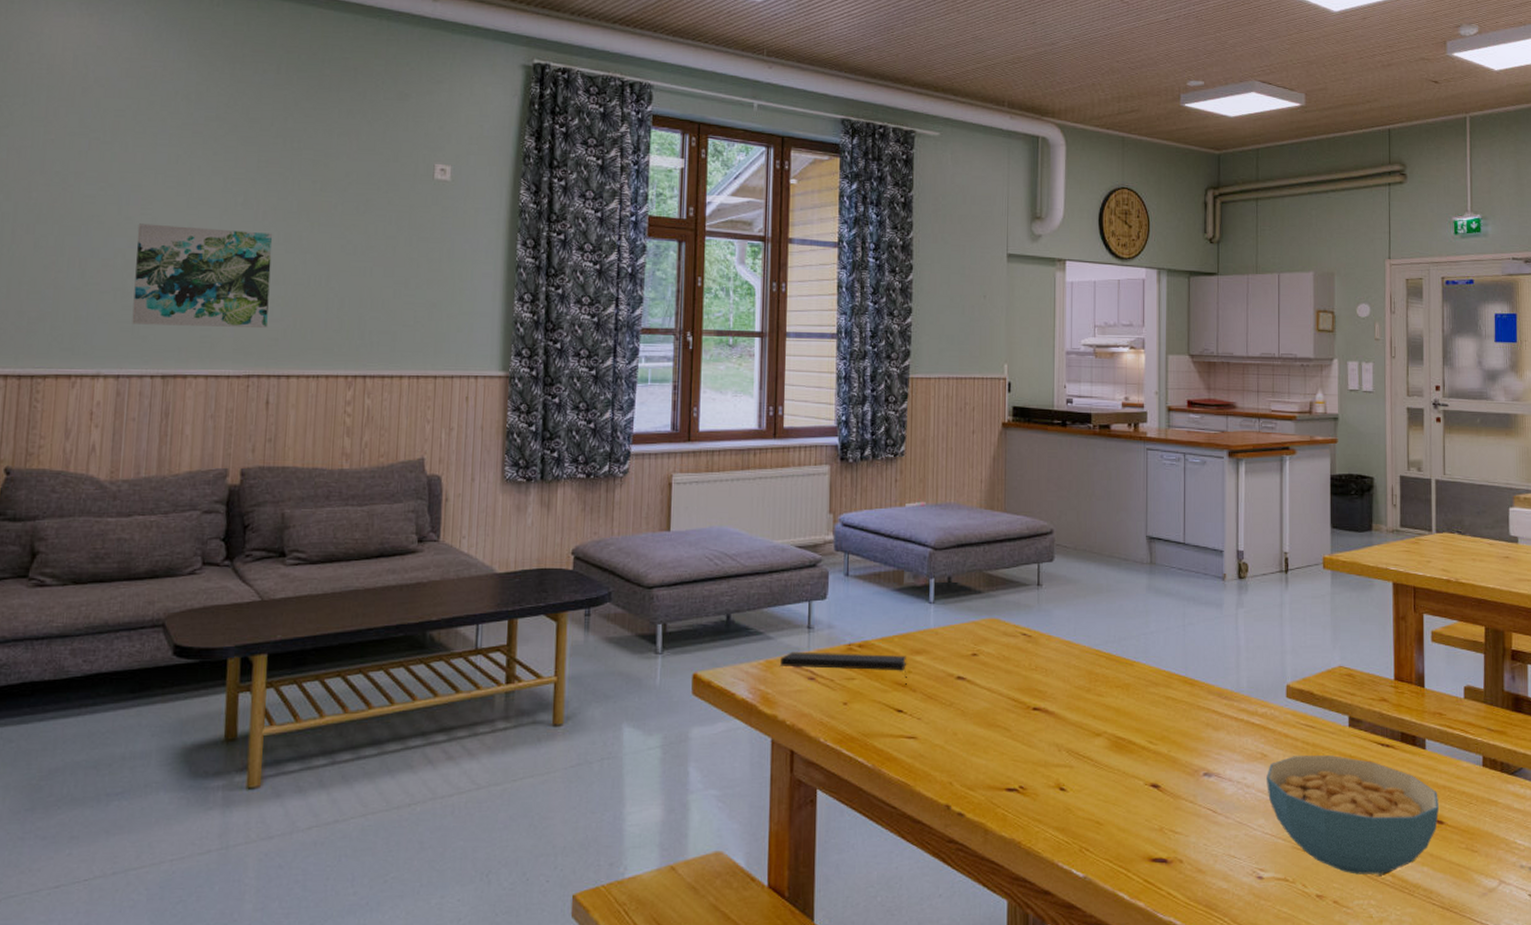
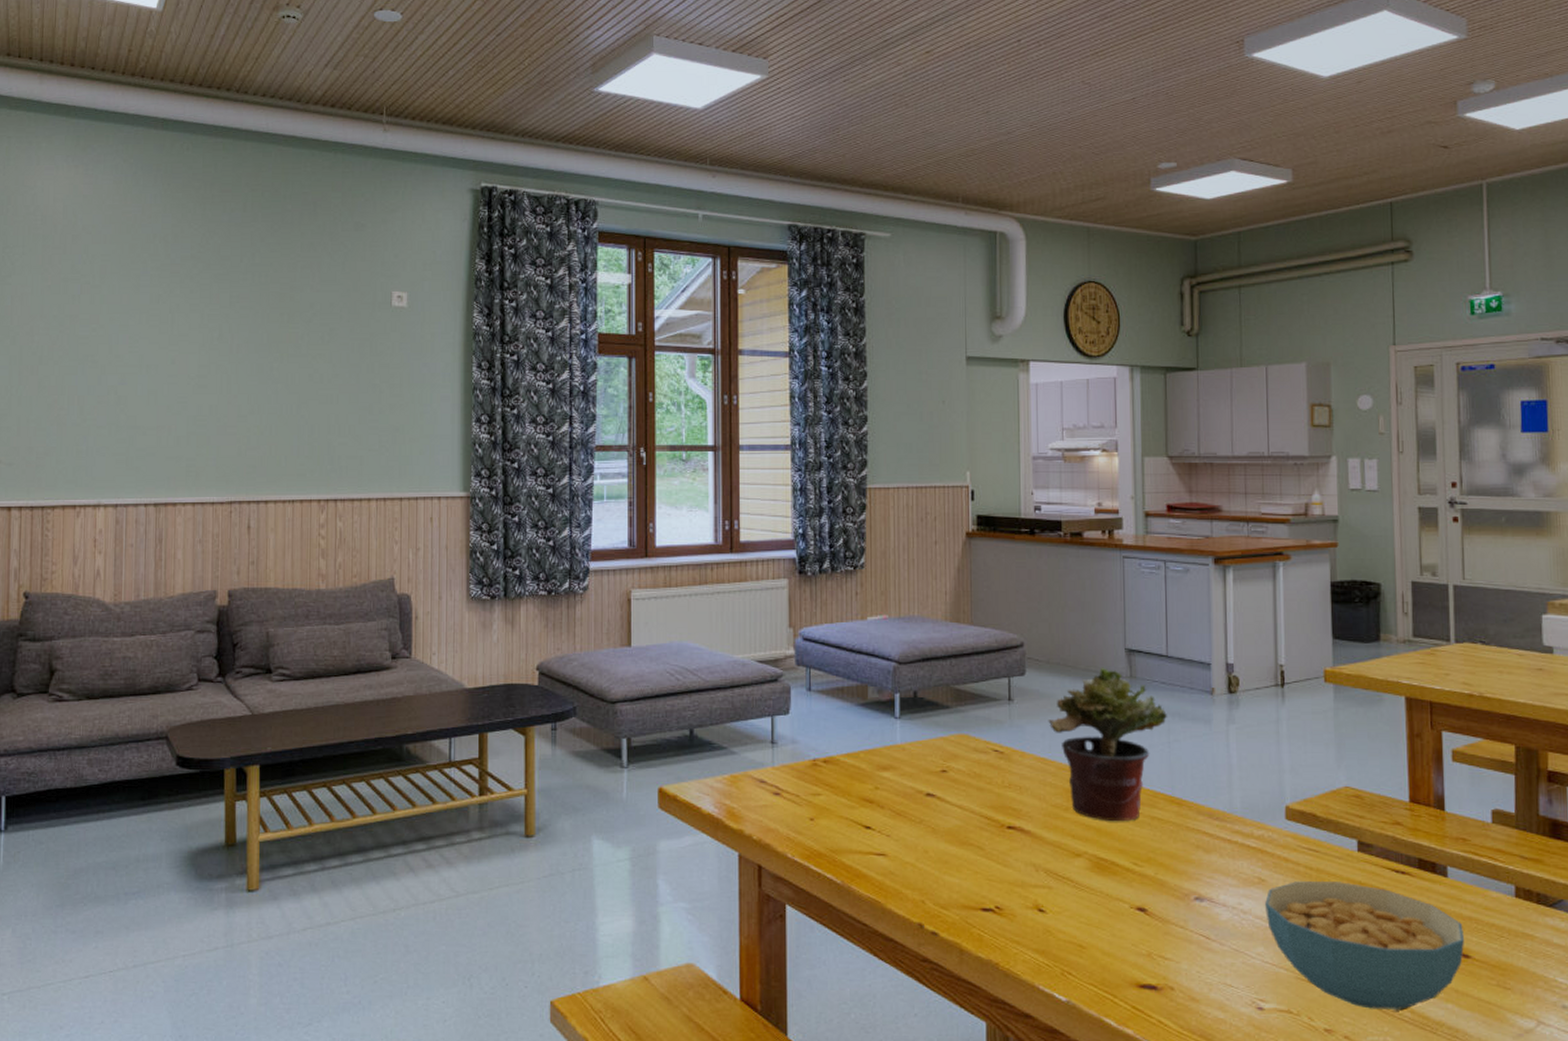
wall art: present [132,223,273,328] -> none [126,361,247,456]
notepad: present [780,651,906,685] -> none [745,766,873,801]
potted plant: none [1074,554,1183,702] -> present [1048,667,1167,822]

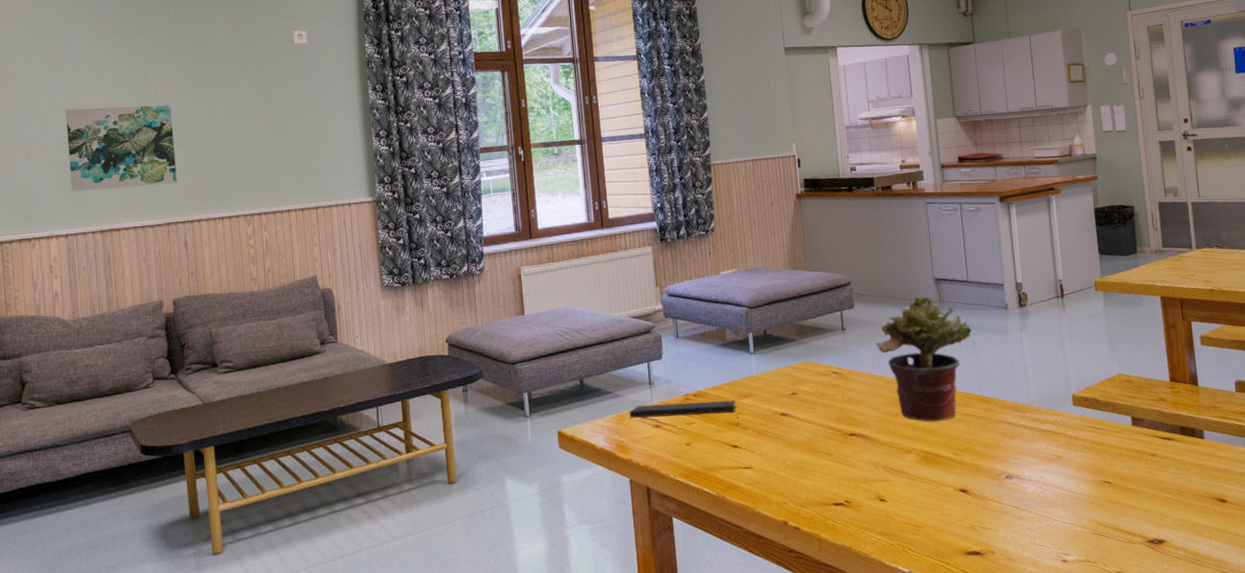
wall art: none [126,361,247,456] -> present [65,105,177,192]
notepad: none [745,766,873,801] -> present [629,400,738,424]
cereal bowl: present [1265,881,1465,1009] -> none [1062,451,1222,552]

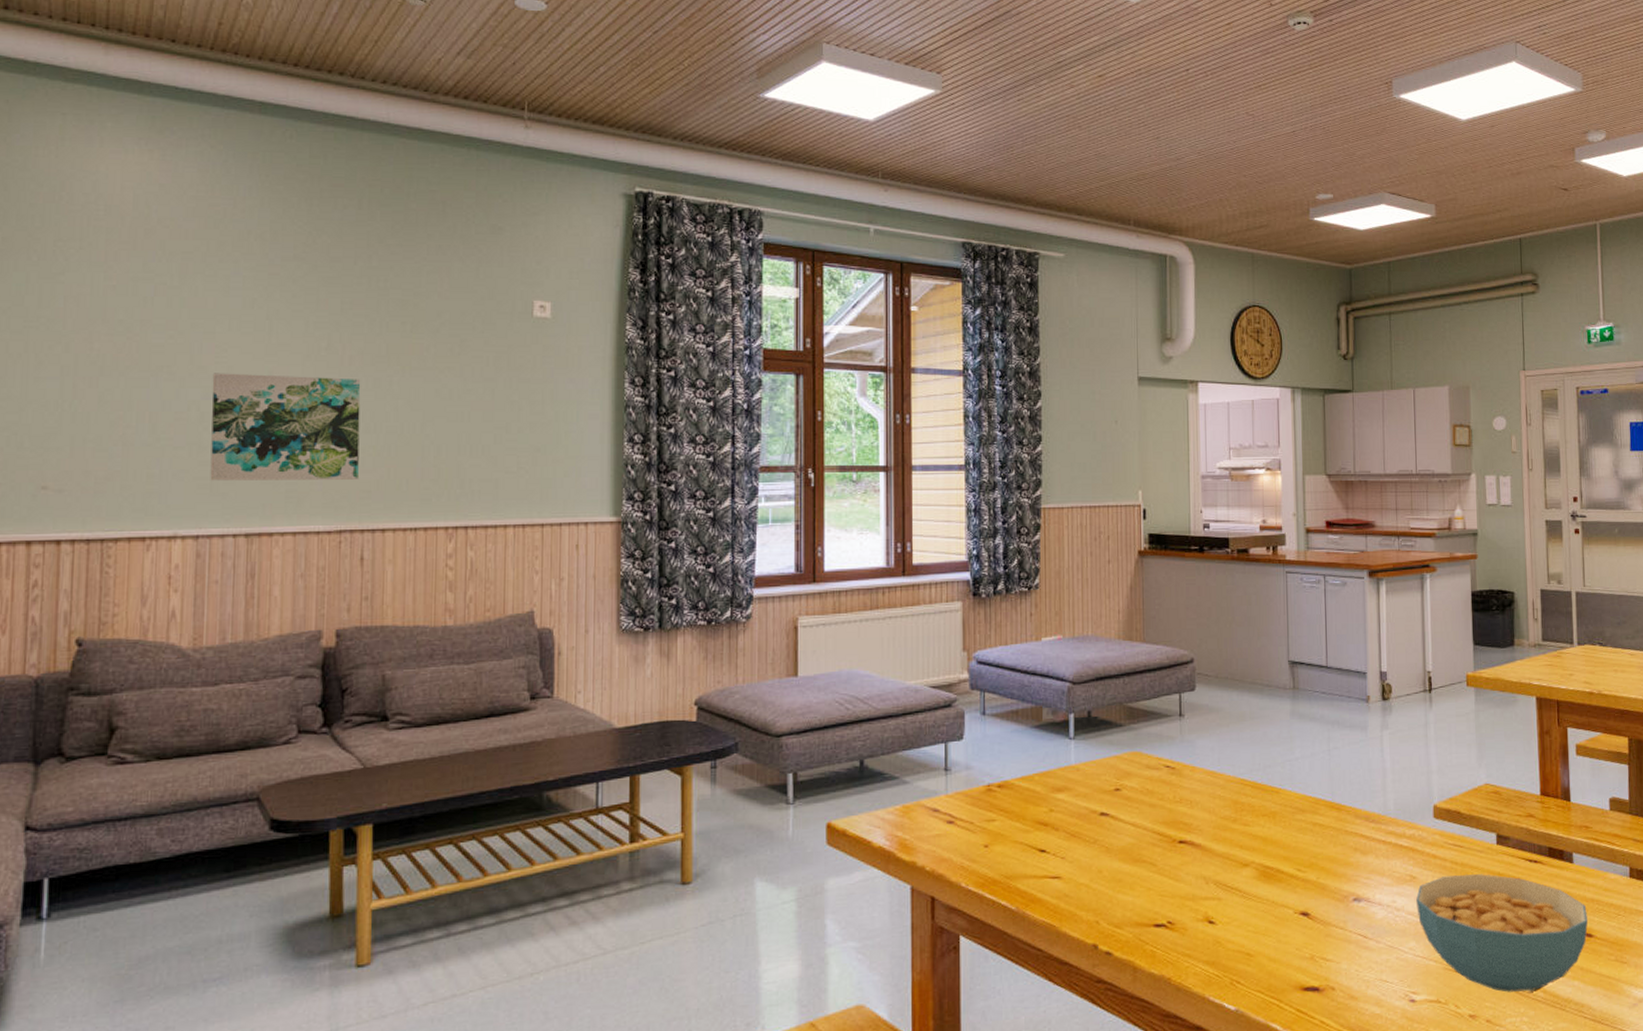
notepad: present [629,400,738,424] -> none [918,793,1048,824]
potted plant: present [875,295,972,422] -> none [1217,680,1327,830]
cereal bowl: none [1062,451,1222,552] -> present [1416,874,1589,992]

